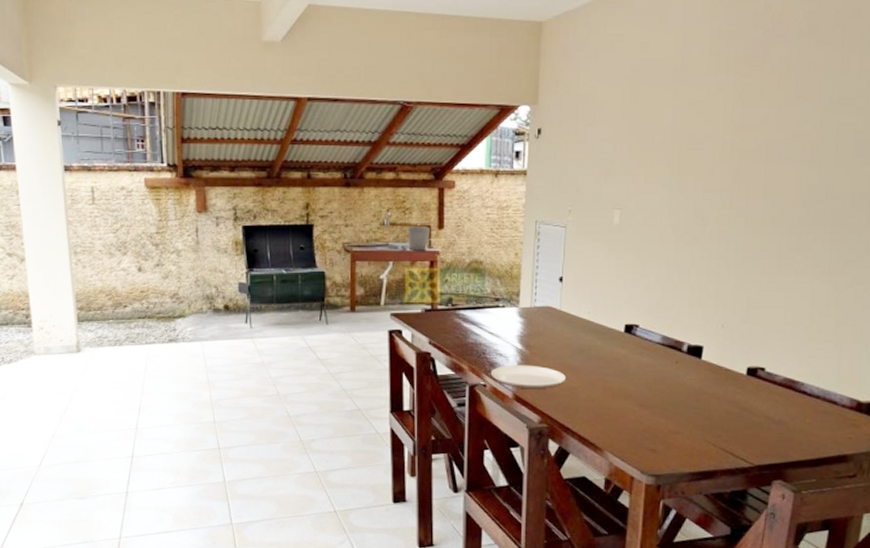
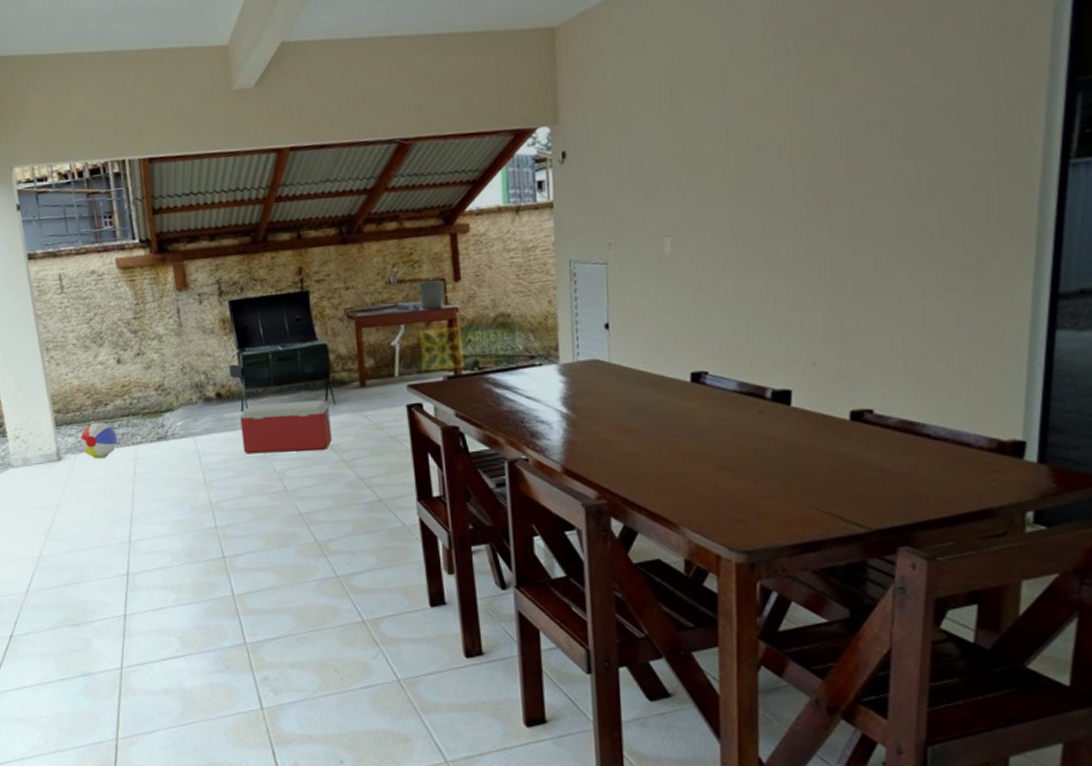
beachball: none [99,321,133,354] -> present [80,422,118,459]
cooler: none [244,318,322,362] -> present [240,400,332,454]
plate: present [490,364,566,390] -> none [532,431,624,460]

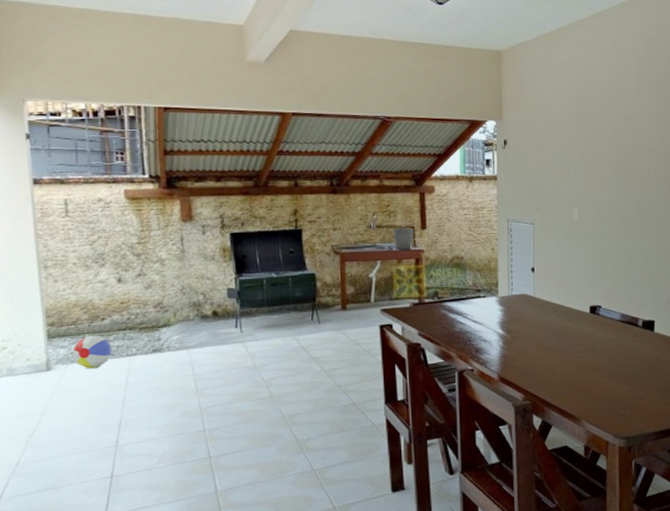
cooler: present [240,400,332,454] -> none [234,320,315,365]

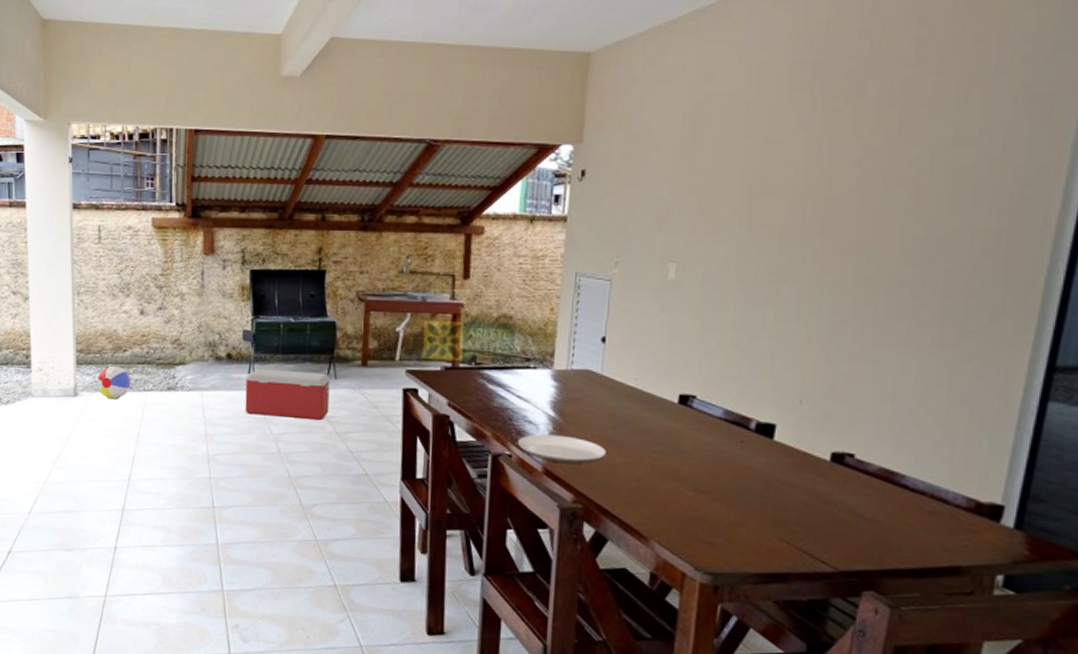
cooler: none [234,320,315,365] -> present [245,368,330,420]
bucket: present [393,227,415,250] -> none [428,274,455,302]
plate: none [476,348,543,370] -> present [517,434,606,464]

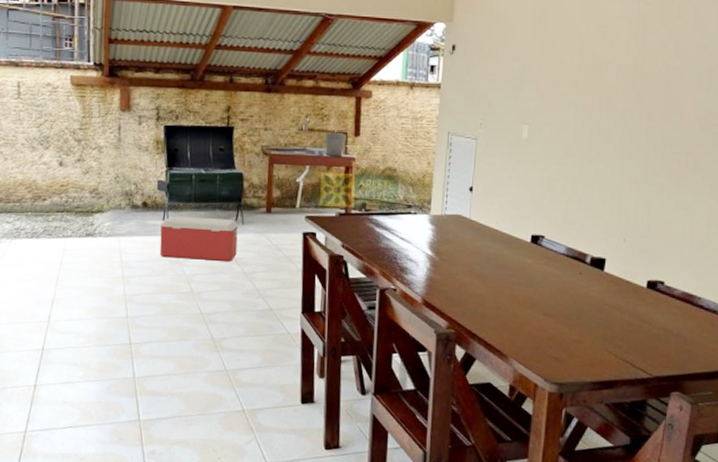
beachball: present [97,365,131,400] -> none [16,214,51,246]
bucket: none [428,274,455,302] -> present [324,132,348,157]
plate: present [517,434,606,464] -> none [400,270,474,296]

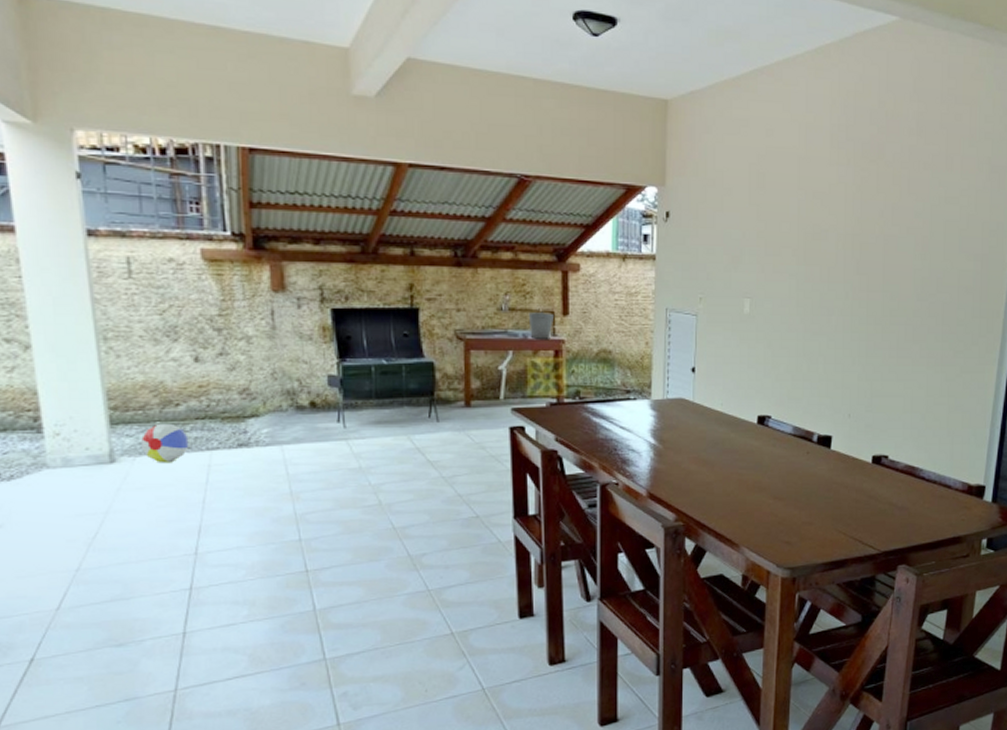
beachball: none [16,214,51,246] -> present [141,423,189,463]
cooler: present [160,215,238,261] -> none [335,415,433,467]

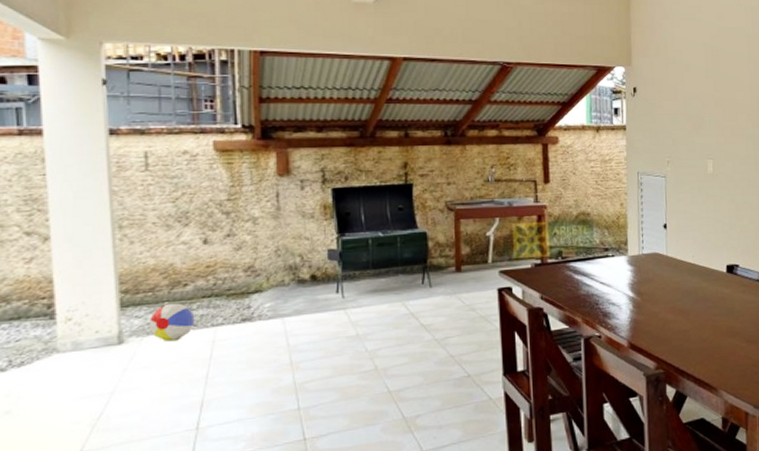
bucket: present [528,311,555,339] -> none [513,181,537,206]

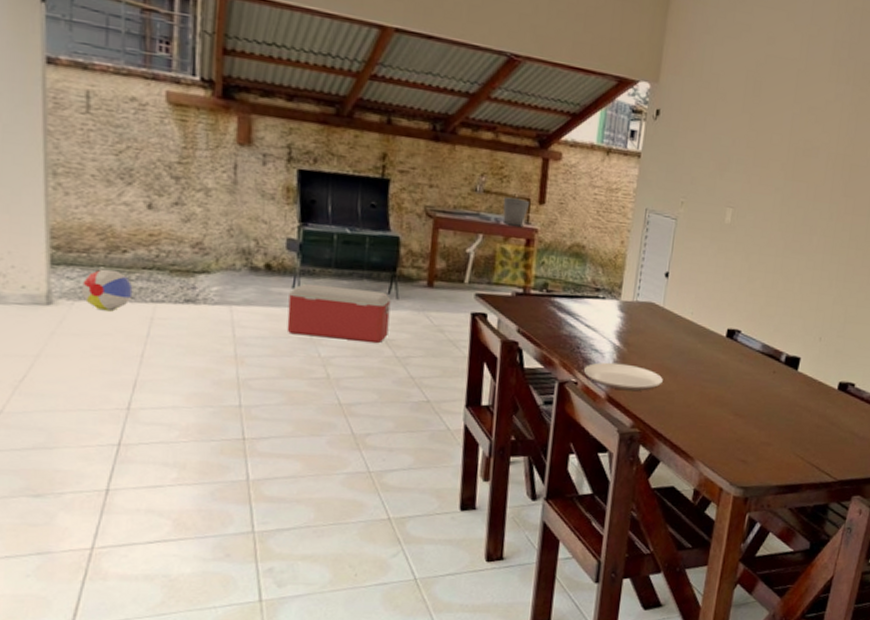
cooler: none [334,283,426,335] -> present [286,283,391,343]
bucket: none [513,181,537,206] -> present [502,197,530,227]
plate: none [604,311,677,336] -> present [583,362,663,391]

